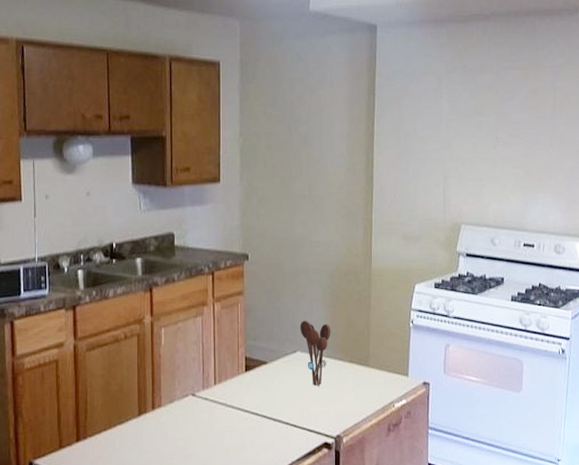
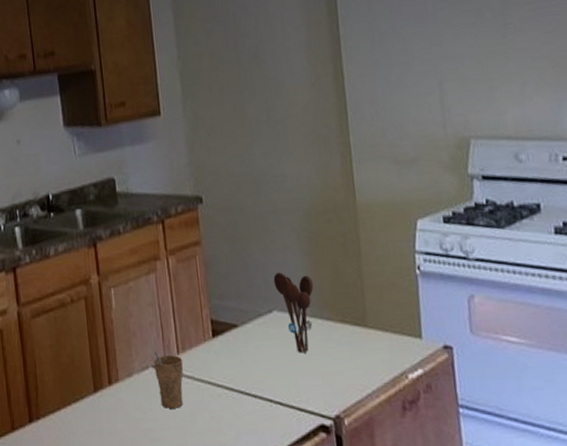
cup: none [193,383,219,430] -> present [154,352,184,409]

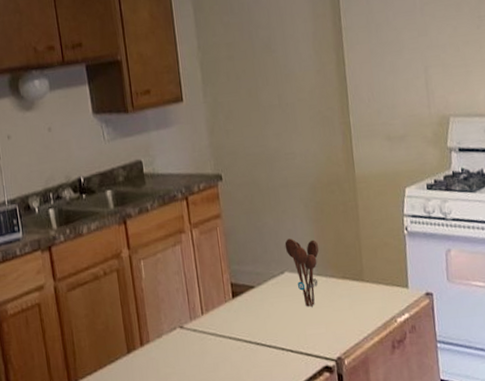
cup: present [154,352,184,409] -> none [181,314,208,363]

